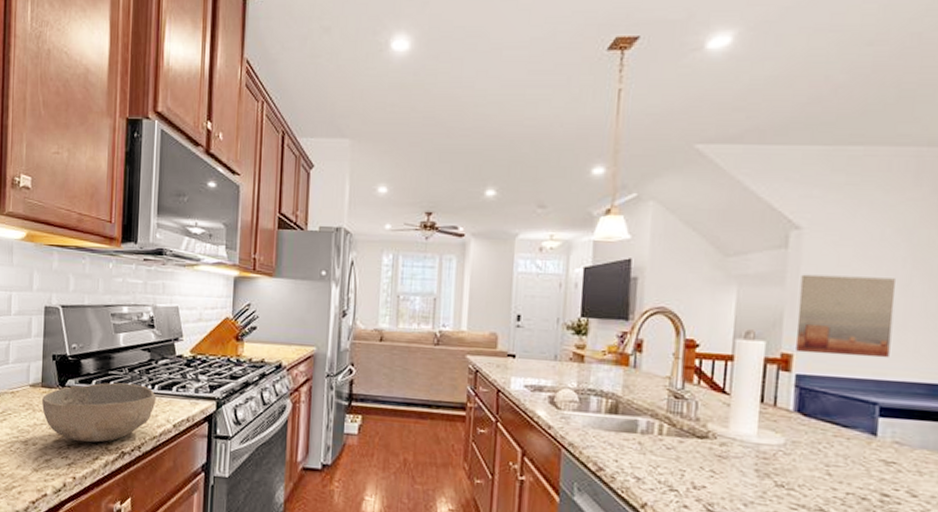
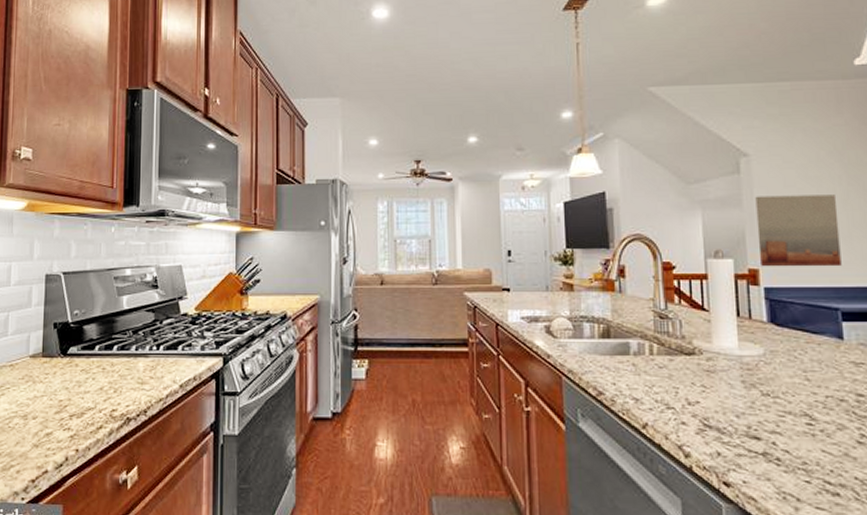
bowl: present [42,382,156,443] -> none [43,346,162,412]

